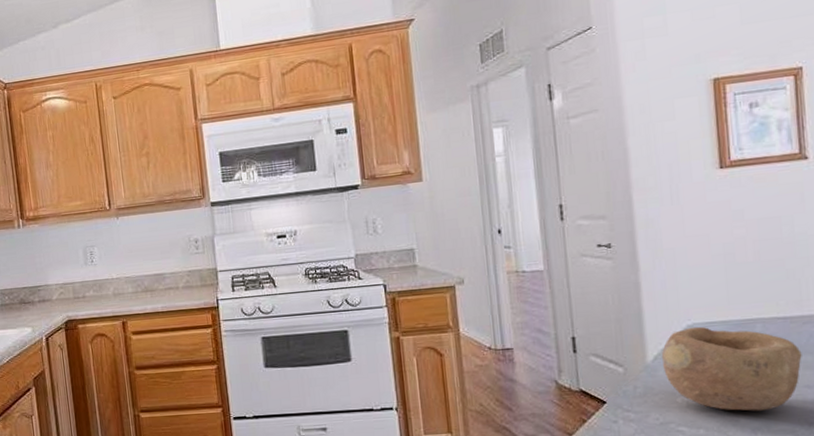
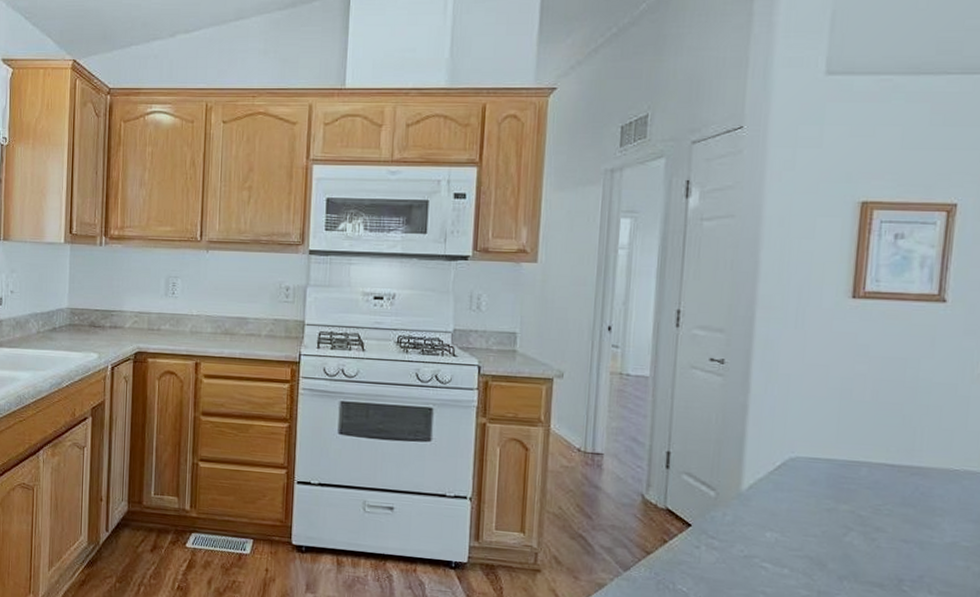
bowl: present [661,326,802,411] -> none [757,460,904,560]

